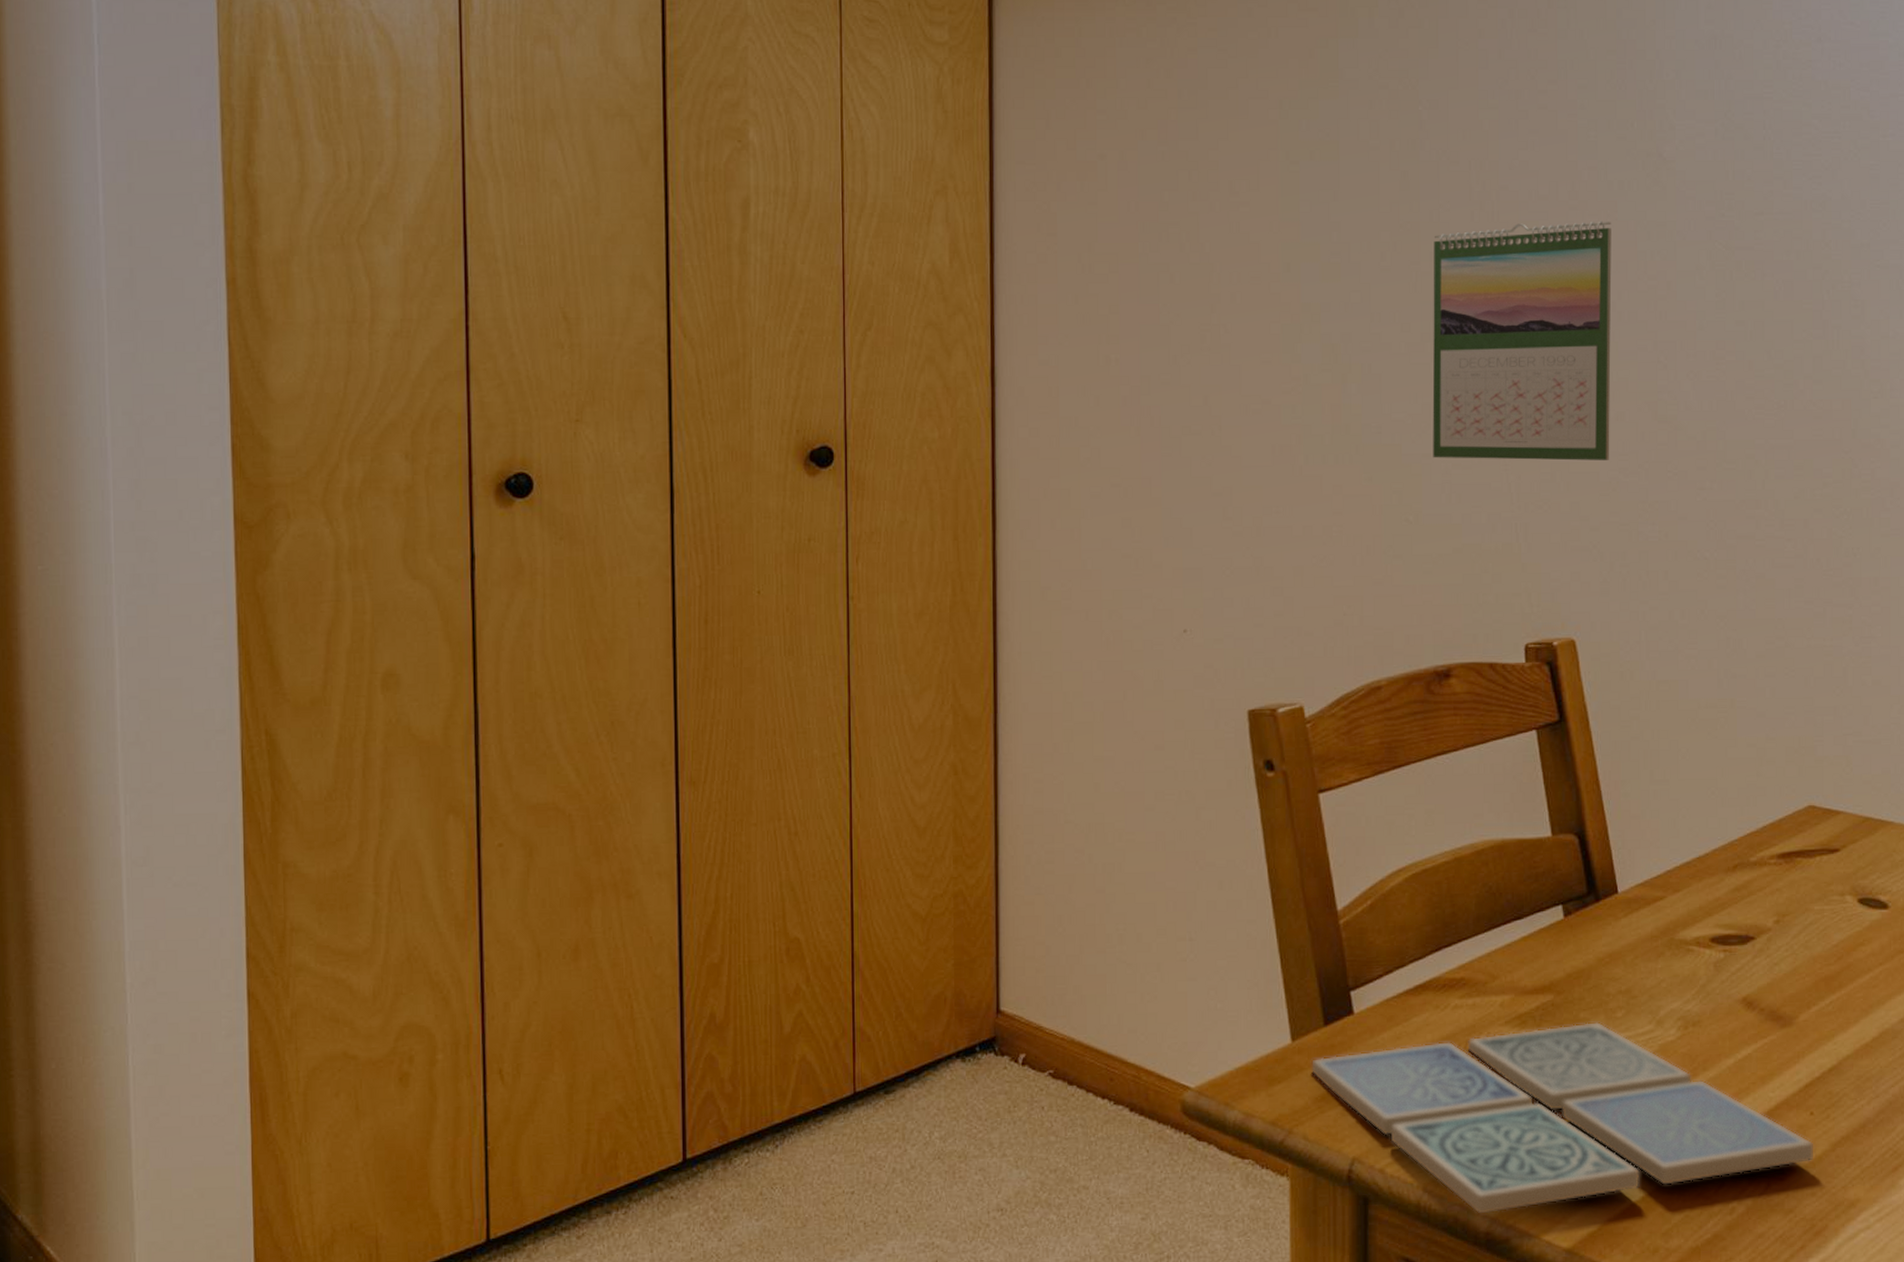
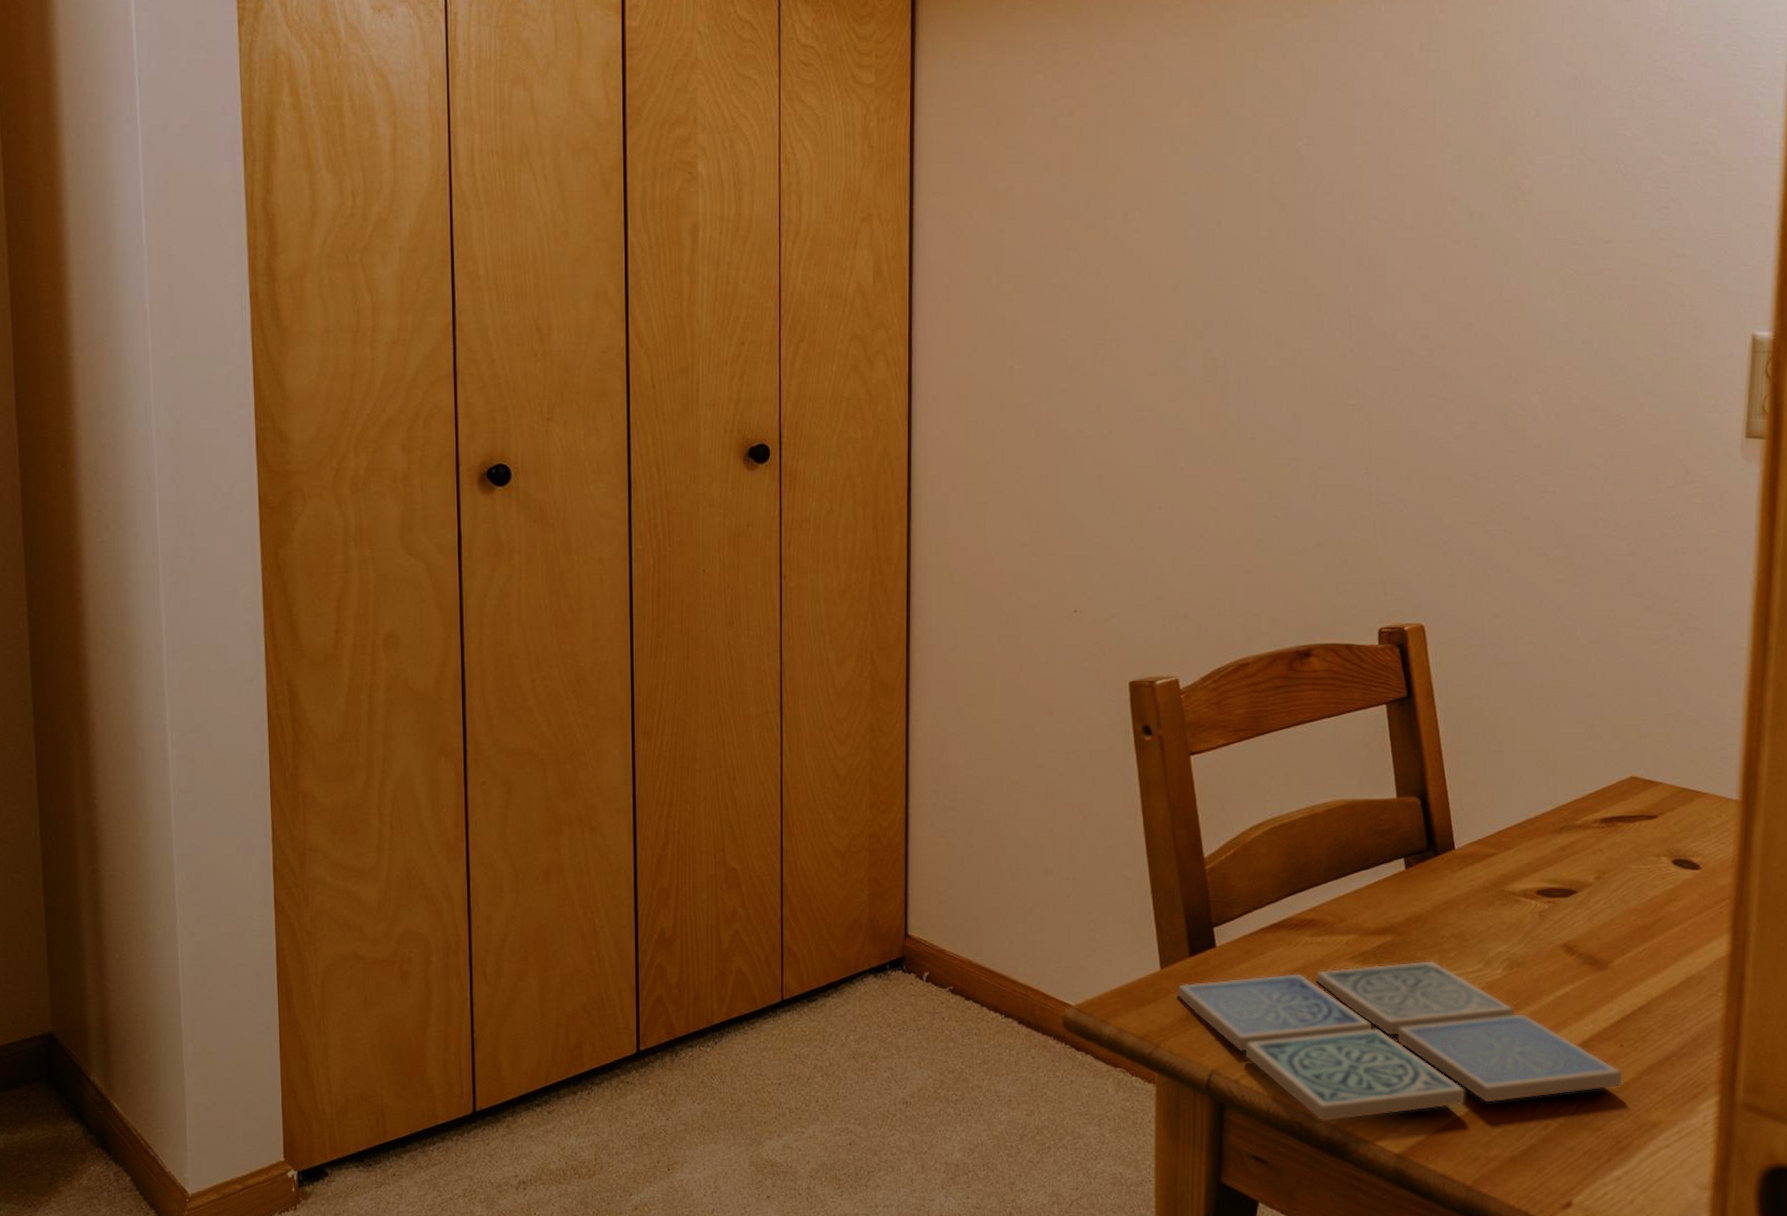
calendar: present [1432,221,1612,461] -> none [1301,248,1471,465]

